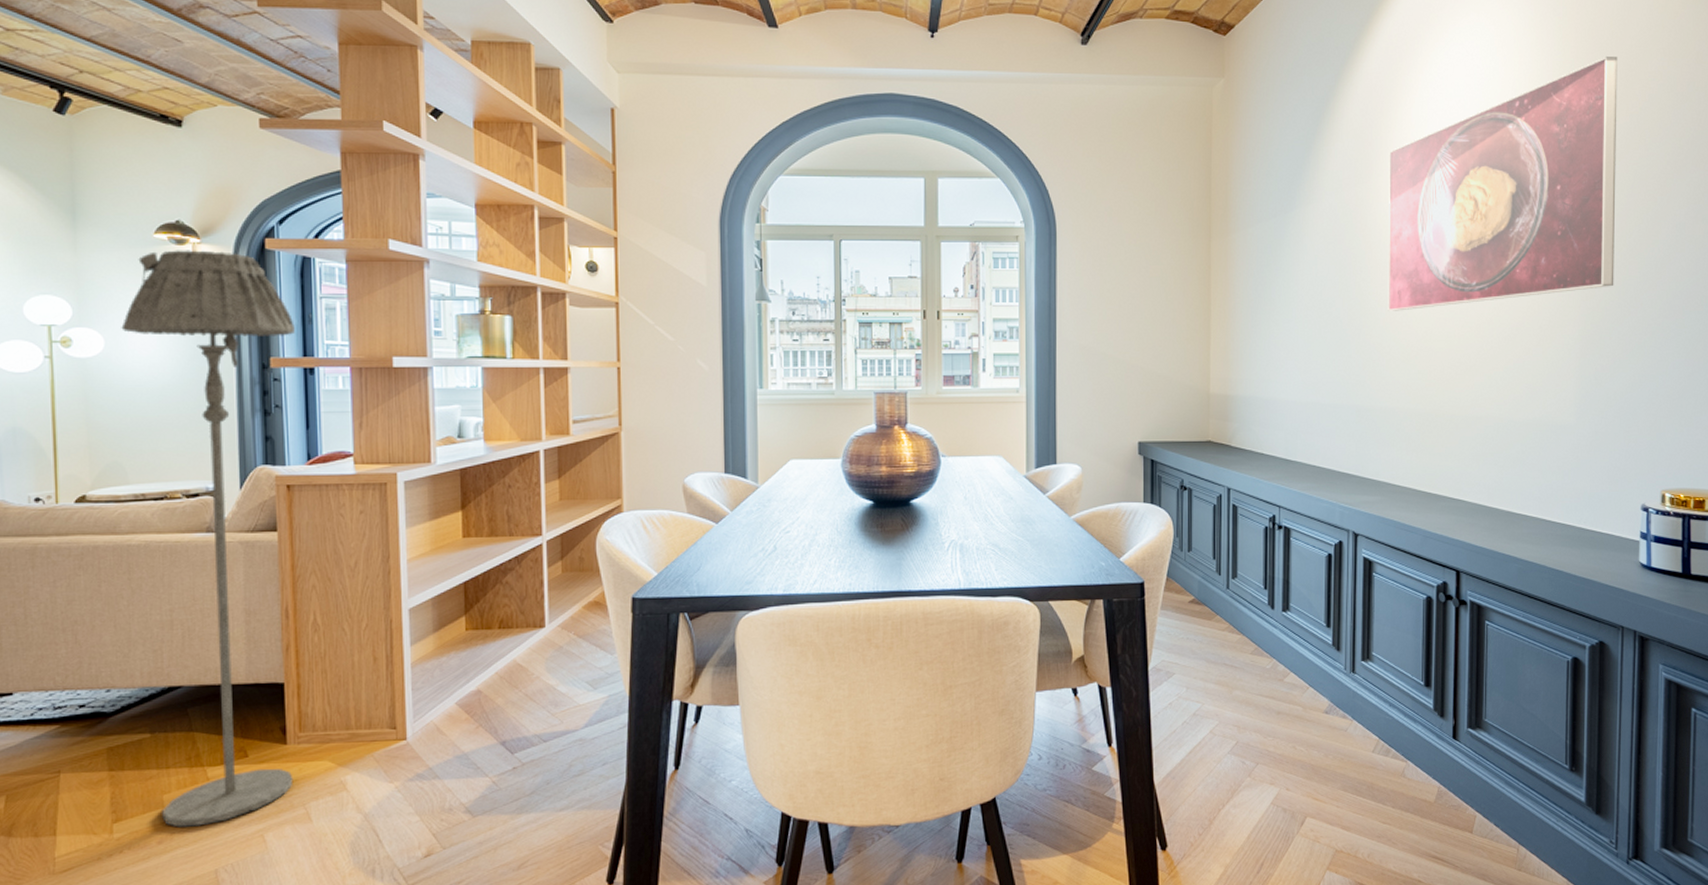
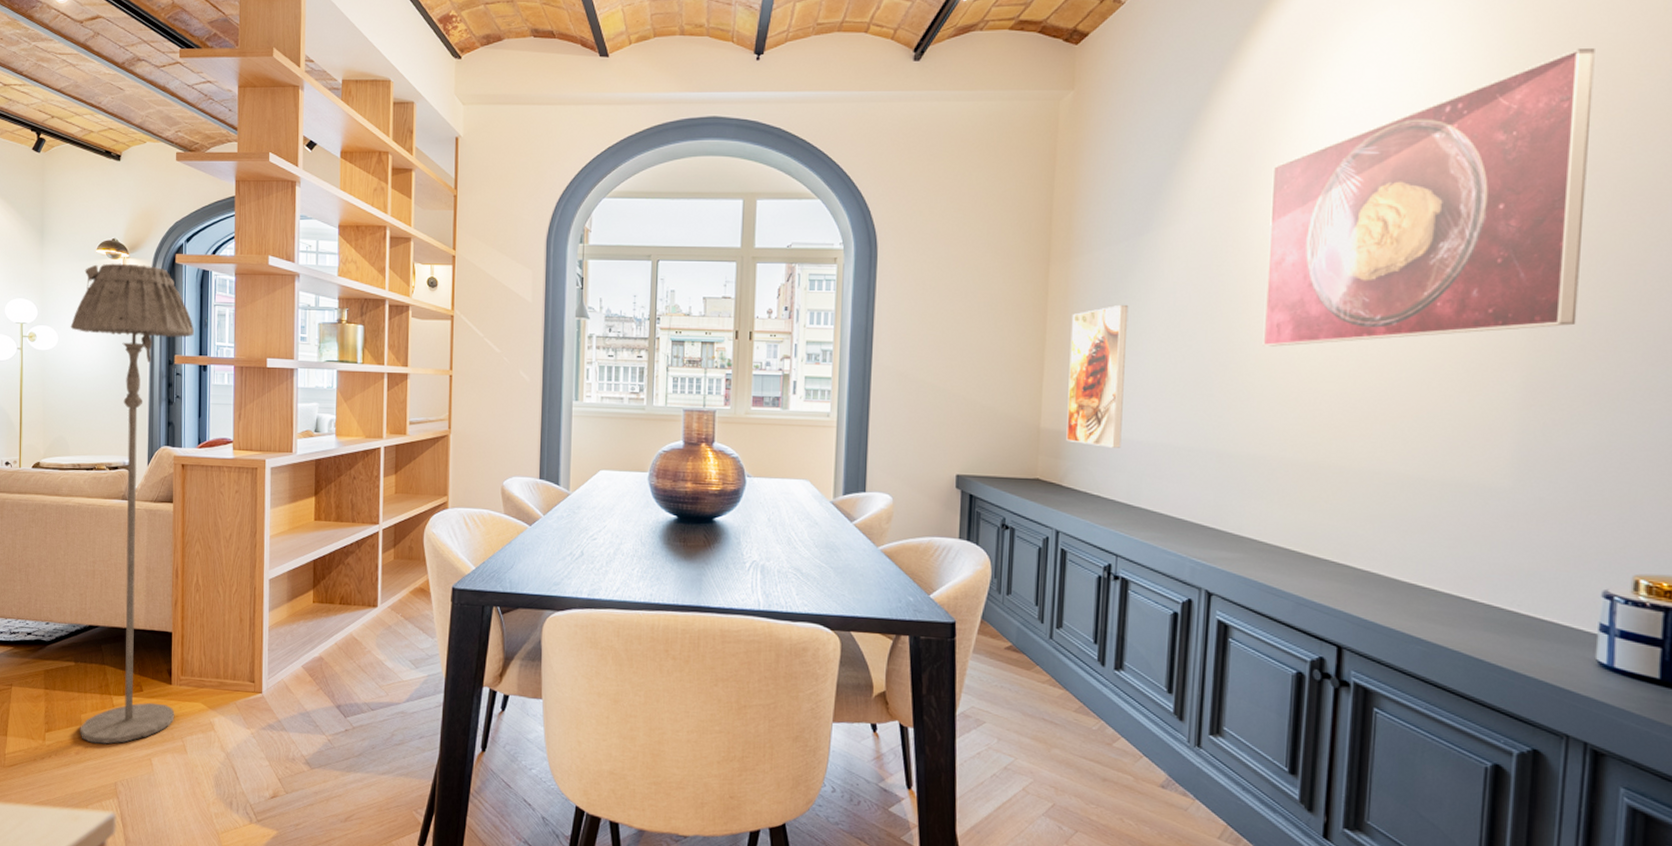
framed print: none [1232,276,1279,408] -> present [1066,304,1129,448]

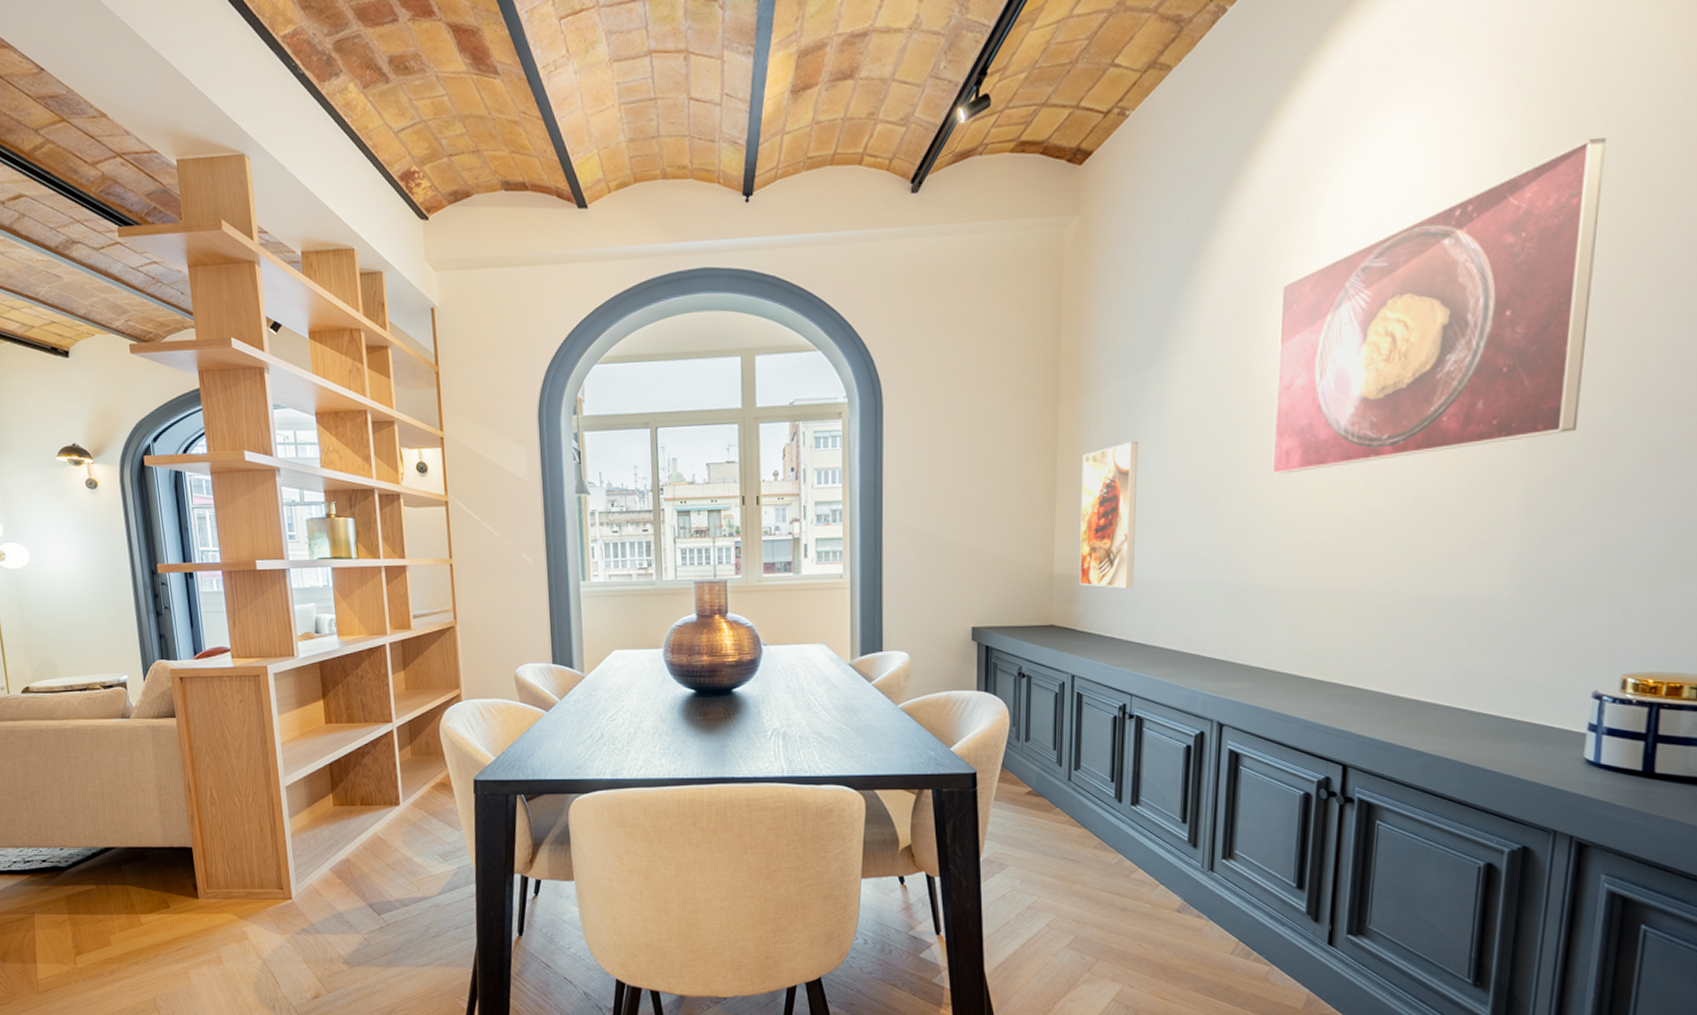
floor lamp: present [70,263,194,744] -> none [40,469,206,962]

